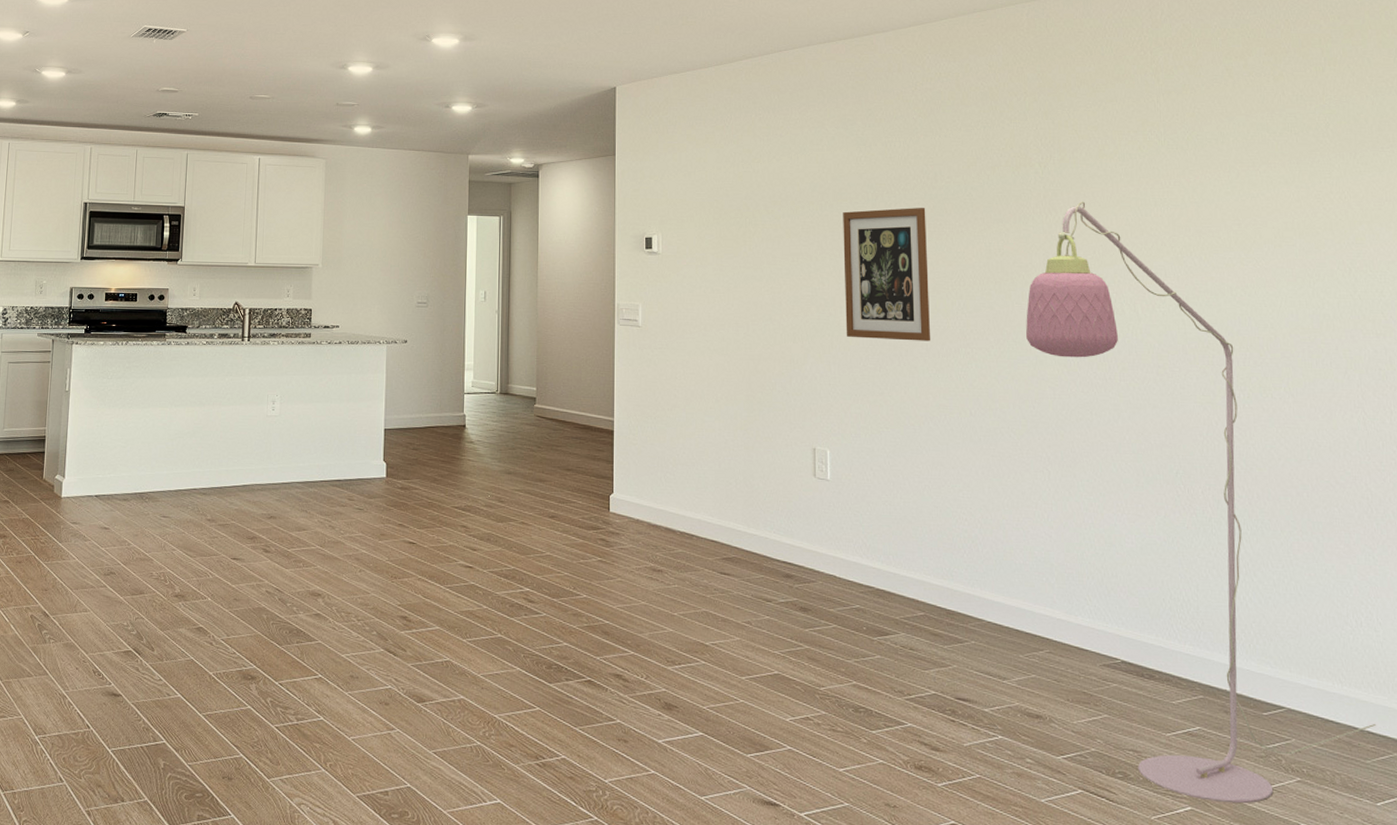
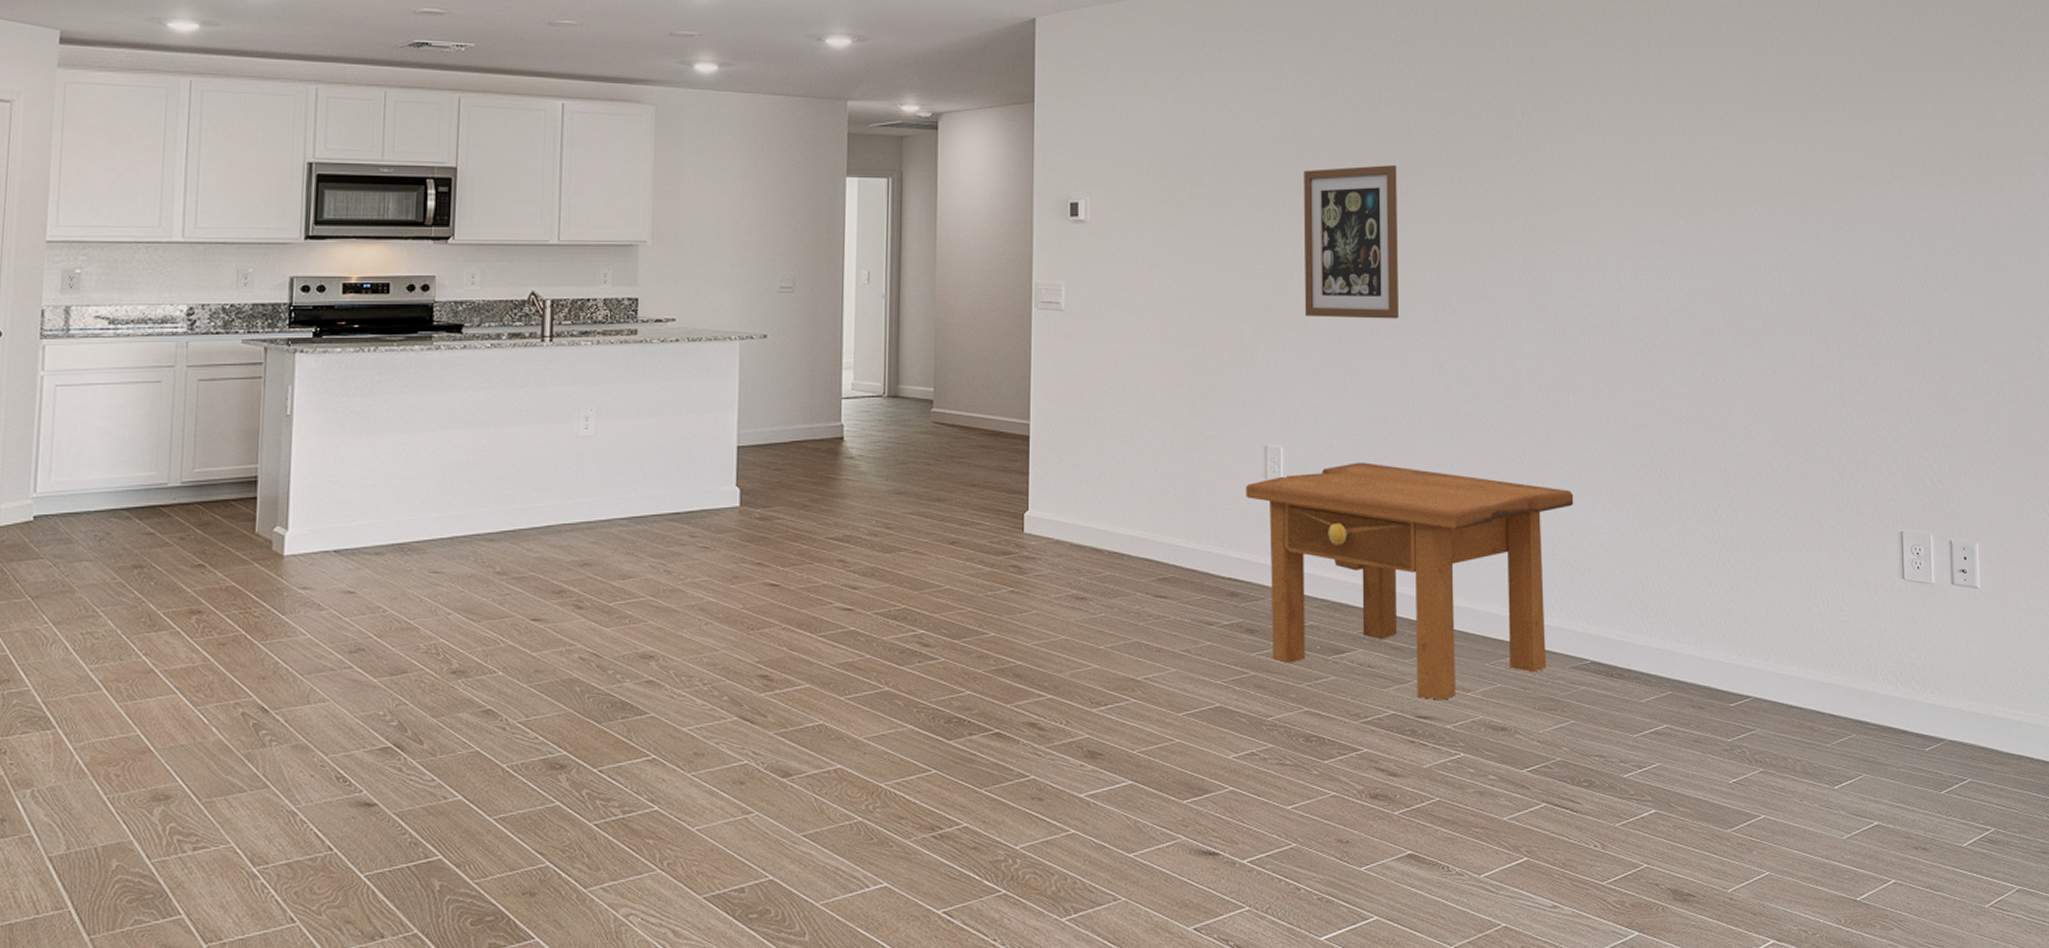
side table: none [797,466,1100,685] -> present [1246,462,1574,700]
floor lamp: present [1026,201,1376,804] -> none [1503,157,1837,802]

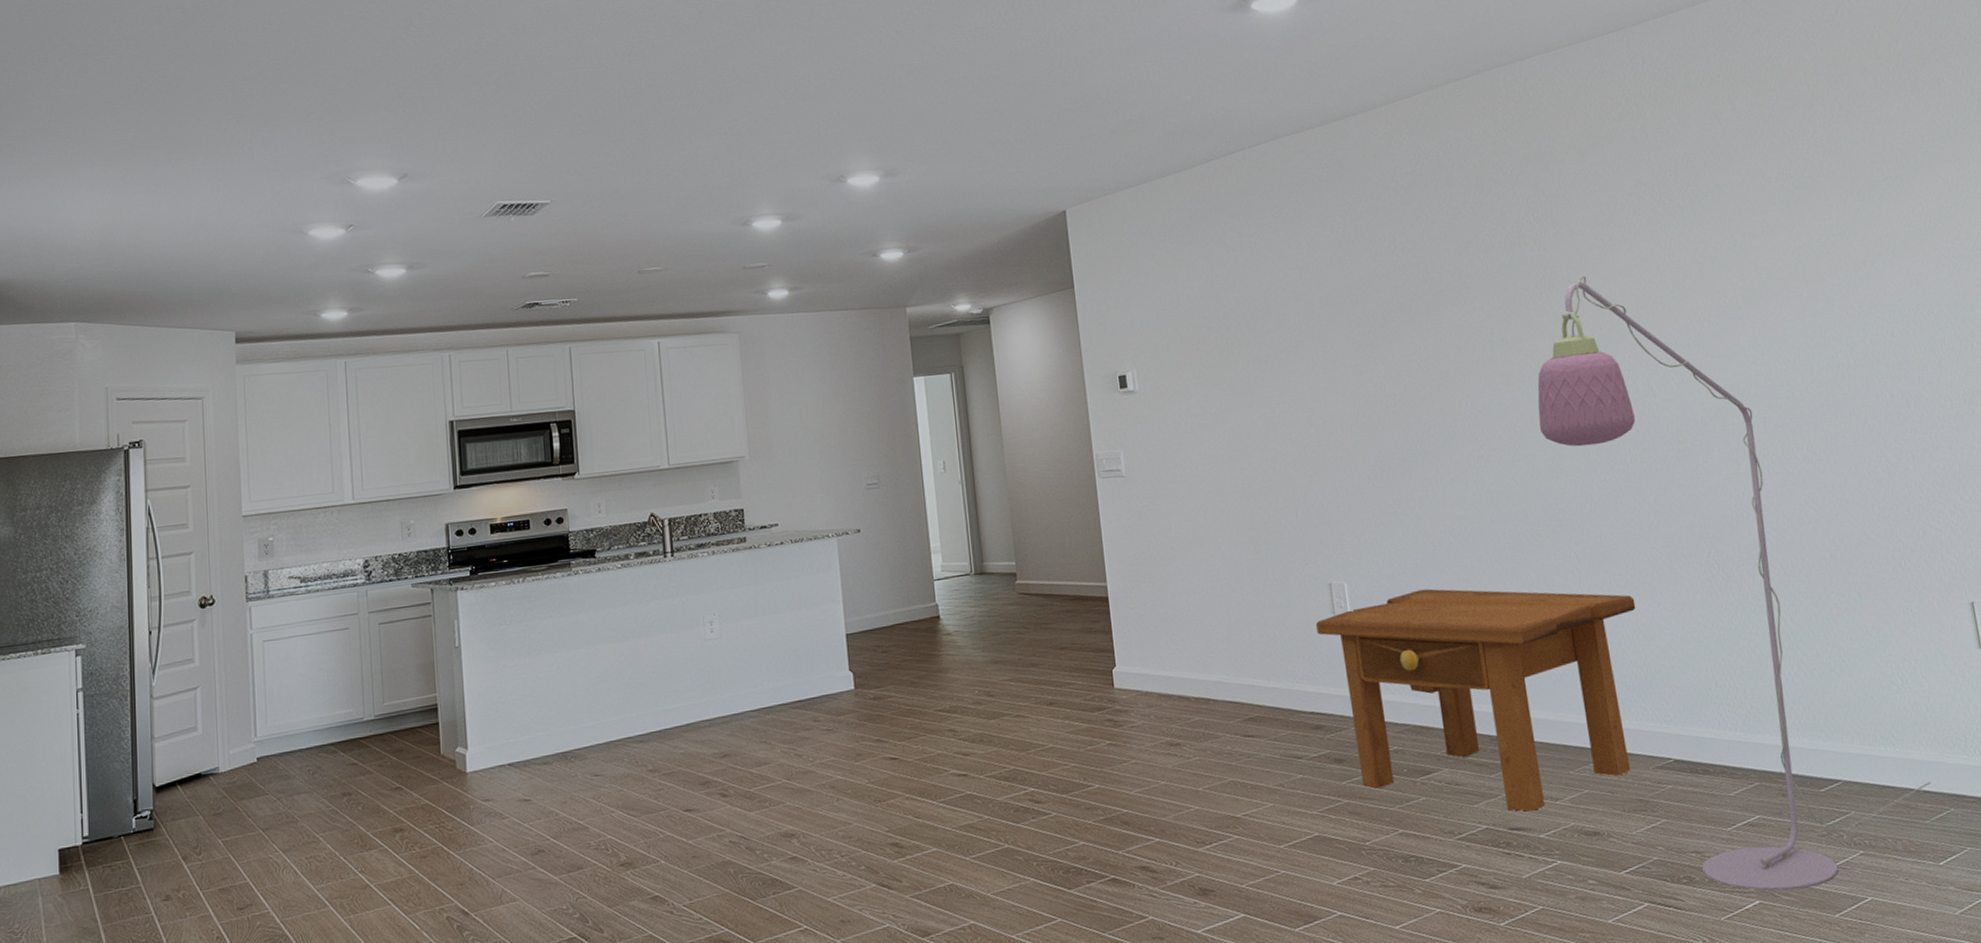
wall art: present [1303,165,1400,319] -> none [1332,304,1442,457]
floor lamp: none [1503,157,1837,802] -> present [1537,275,1931,891]

